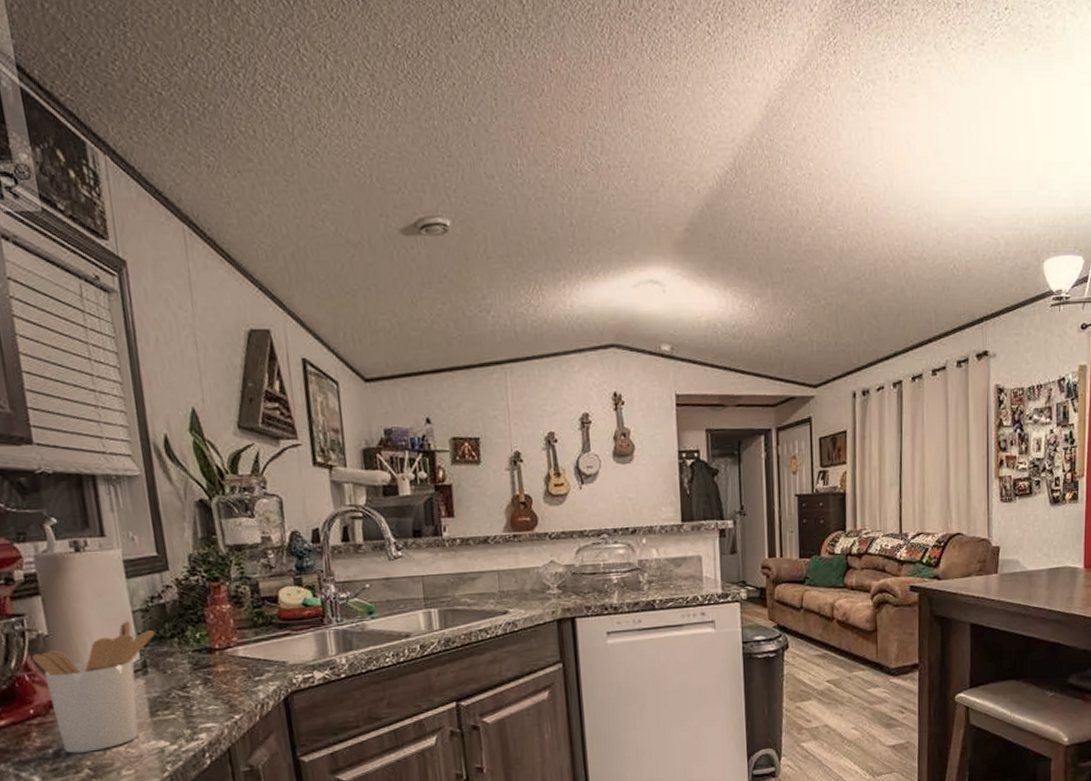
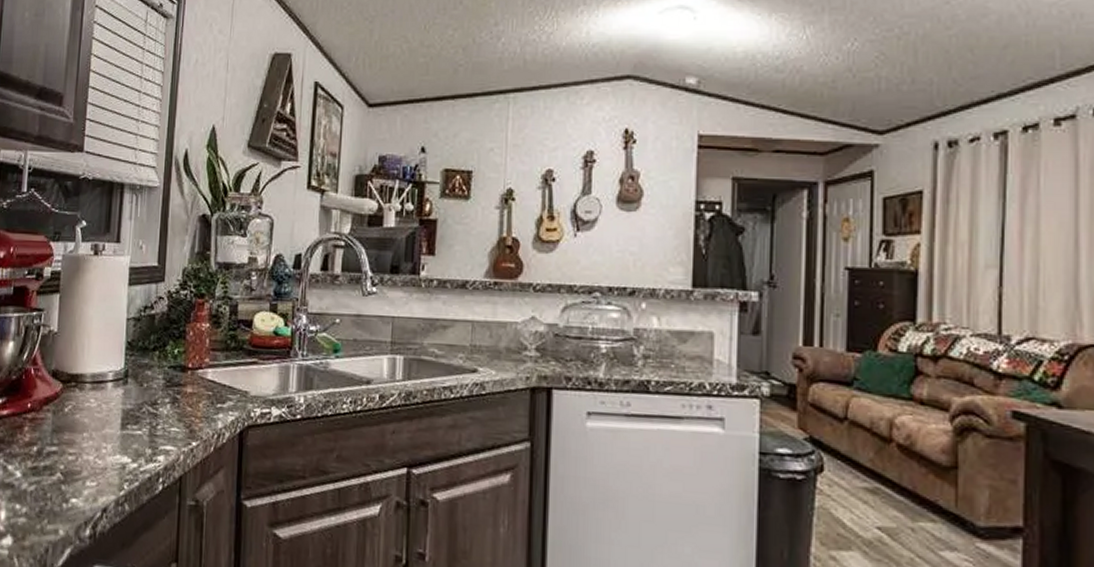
utensil holder: present [31,621,155,754] -> none [40,328,141,456]

